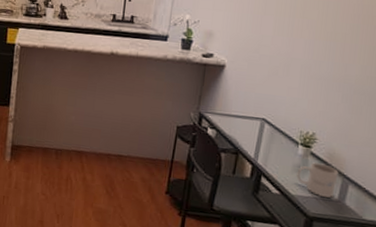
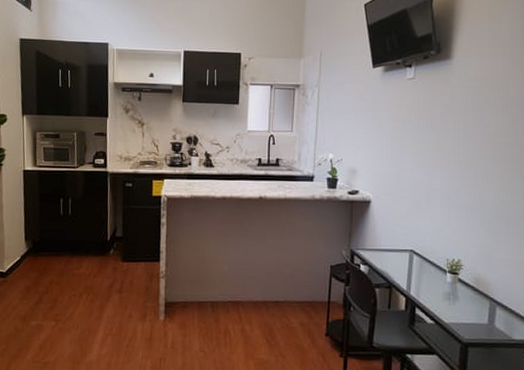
mug: present [297,162,339,198] -> none [448,289,486,322]

